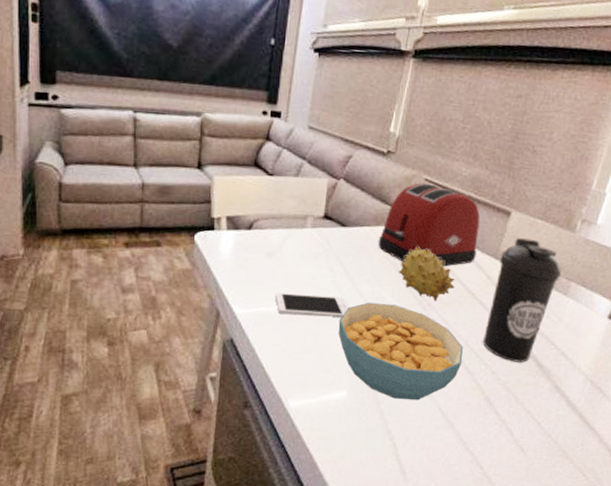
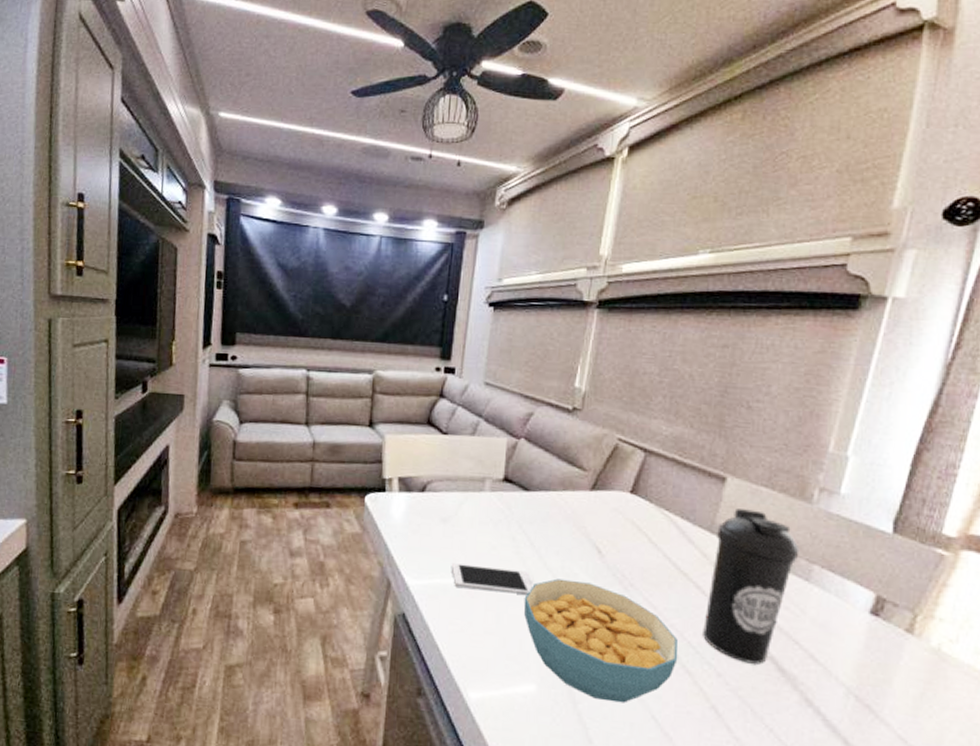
toaster: present [378,183,480,267] -> none [566,443,688,541]
fruit: present [399,246,455,302] -> none [593,515,663,582]

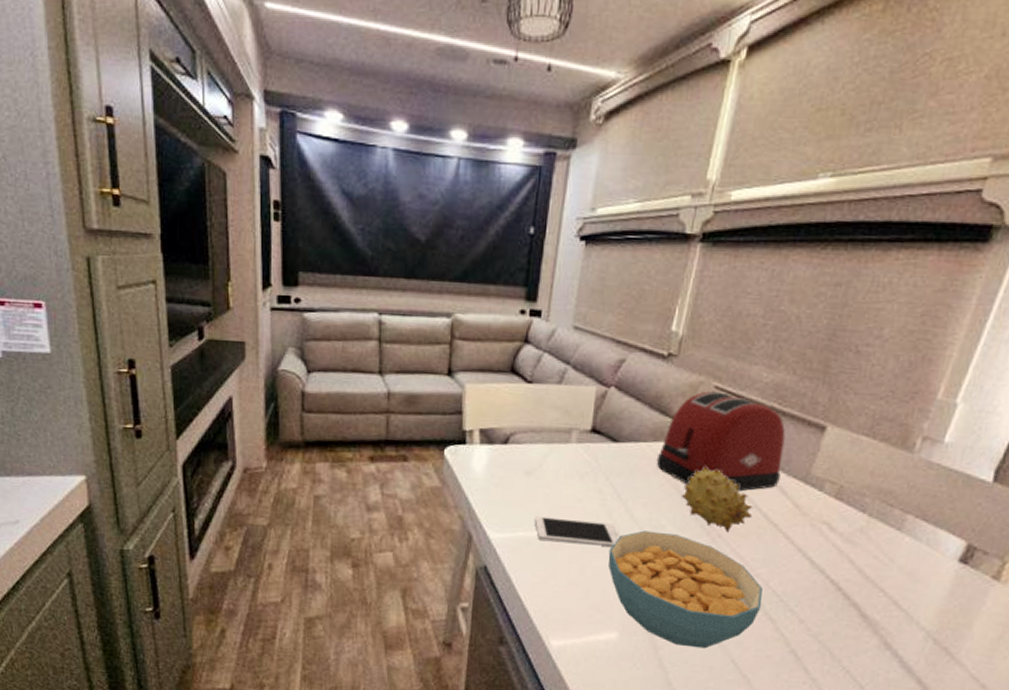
toaster: none [566,443,688,541] -> present [656,391,786,492]
fruit: none [593,515,663,582] -> present [682,466,753,533]
water bottle: present [703,509,800,665] -> none [788,458,895,612]

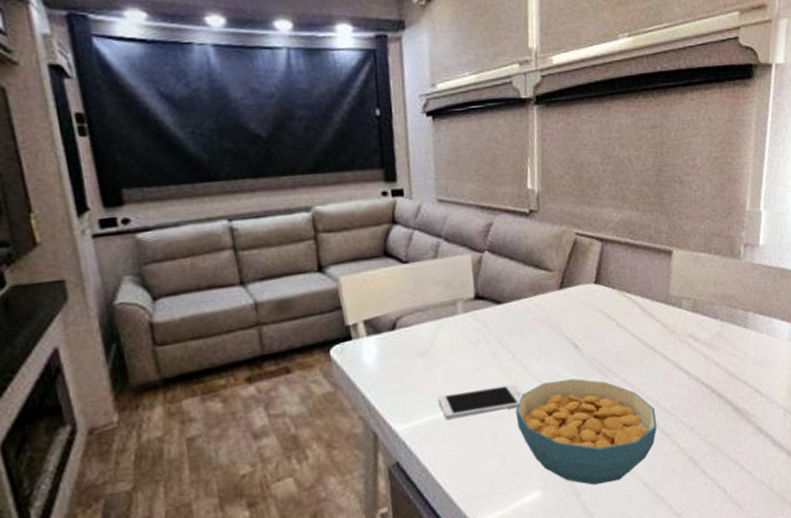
toaster: present [656,391,786,492] -> none [540,237,647,330]
fruit: present [682,466,753,533] -> none [570,308,632,365]

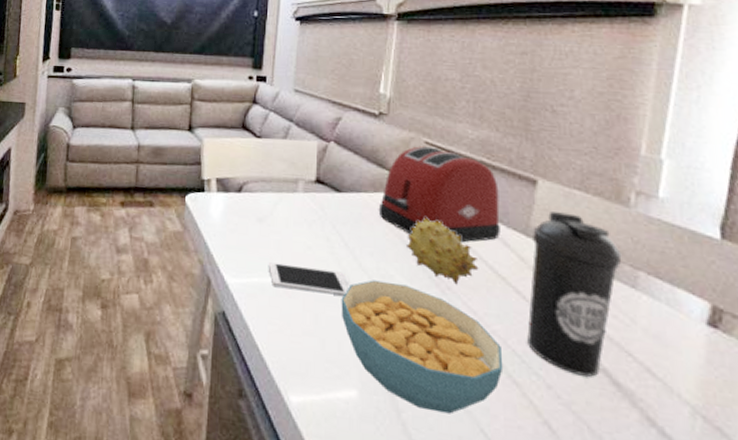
toaster: none [540,237,647,330] -> present [378,146,500,243]
fruit: none [570,308,632,365] -> present [407,217,479,285]
water bottle: none [672,275,737,412] -> present [527,212,622,378]

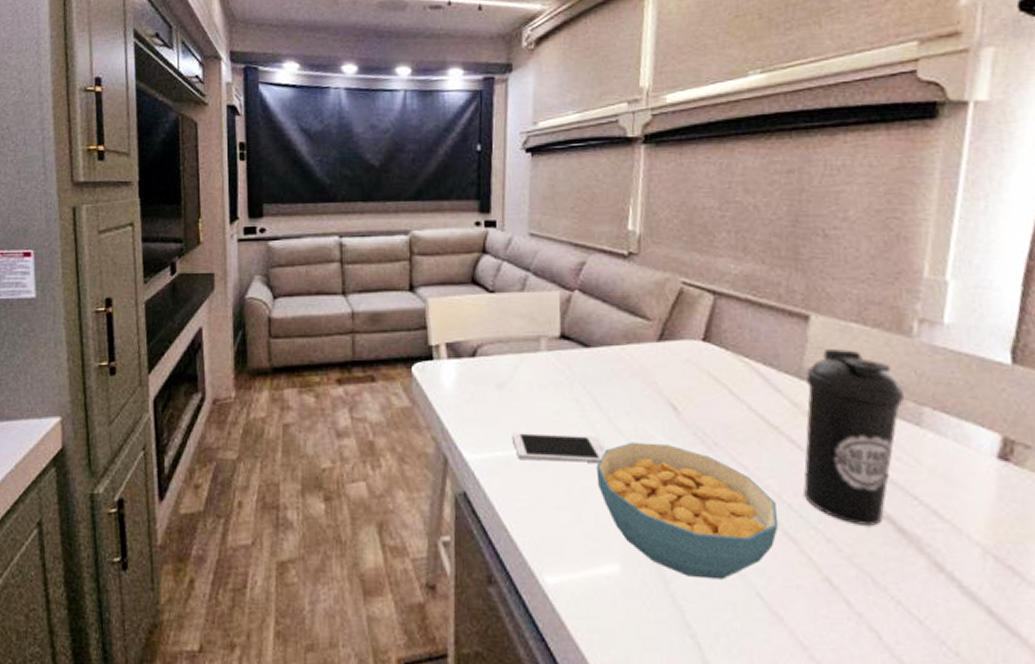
toaster: present [378,146,500,243] -> none [633,287,771,392]
fruit: present [407,217,479,285] -> none [667,367,748,439]

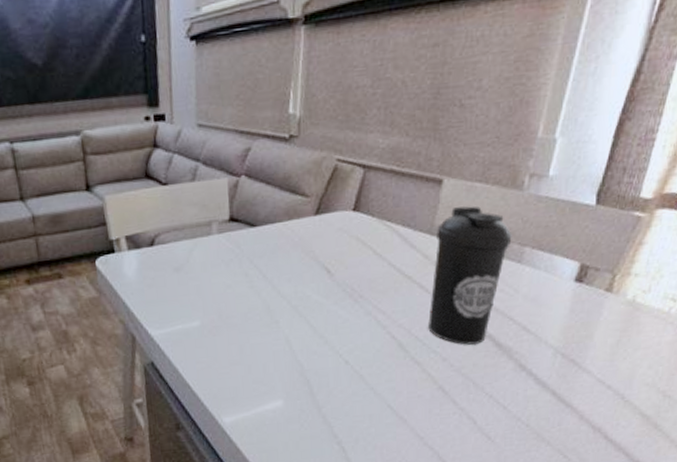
cell phone: present [511,433,607,463] -> none [190,302,272,329]
cereal bowl: present [596,442,779,580] -> none [263,301,408,401]

